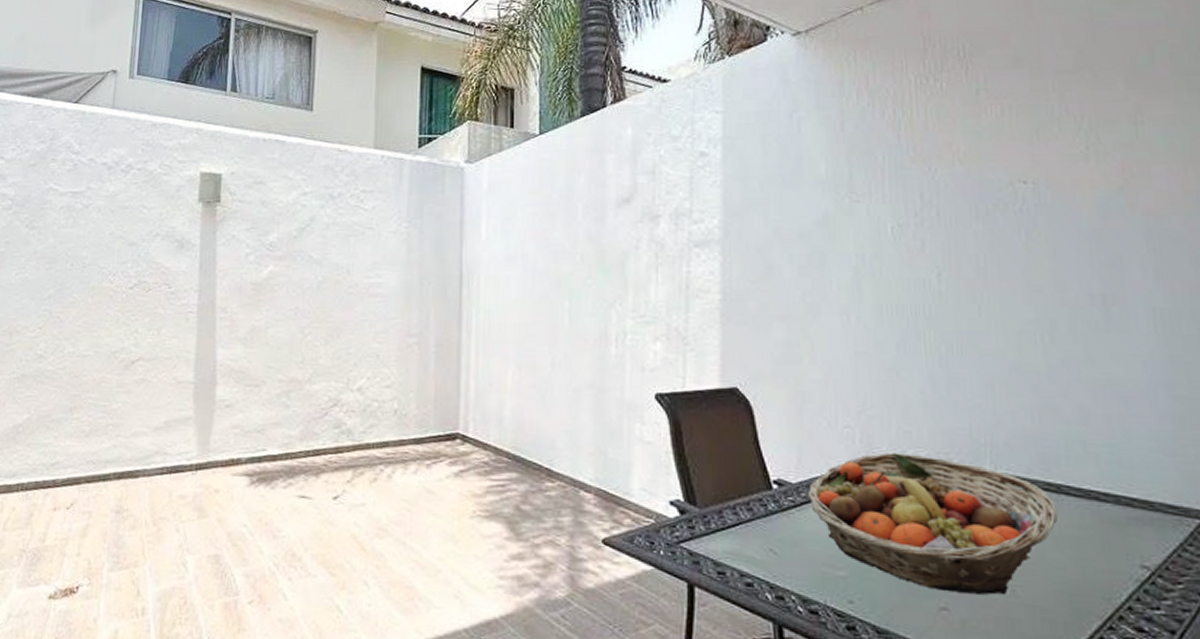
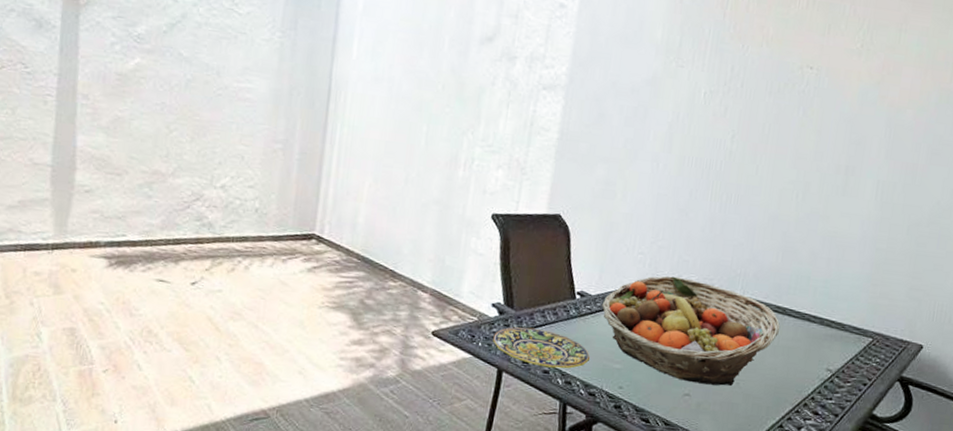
plate: none [677,528,803,580] -> present [493,327,590,369]

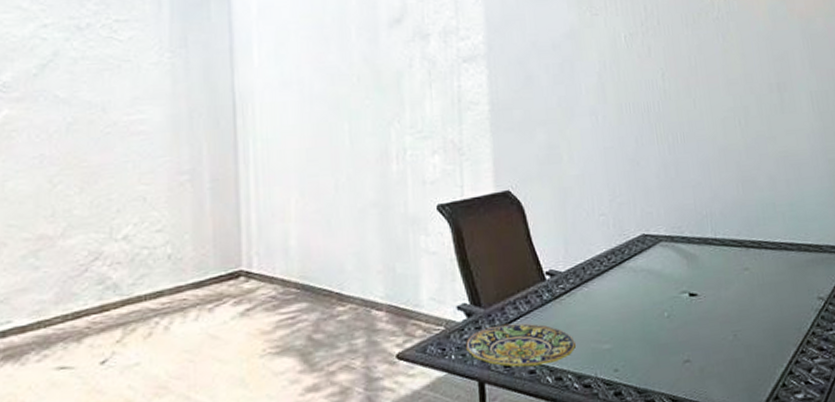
fruit basket: present [601,275,781,386] -> none [574,231,761,347]

